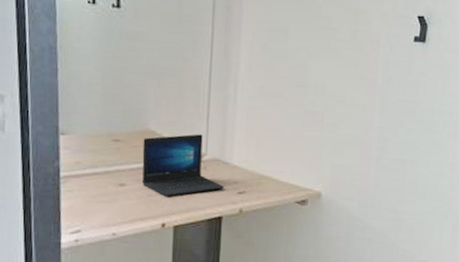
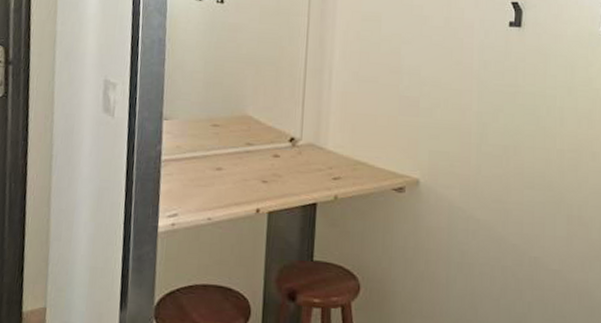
laptop: present [142,134,224,197] -> none [238,119,319,182]

